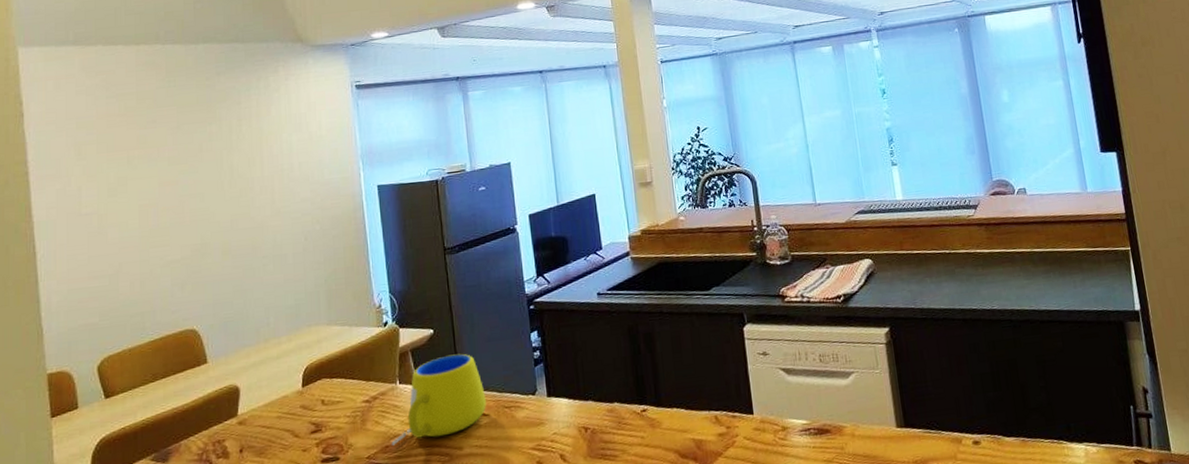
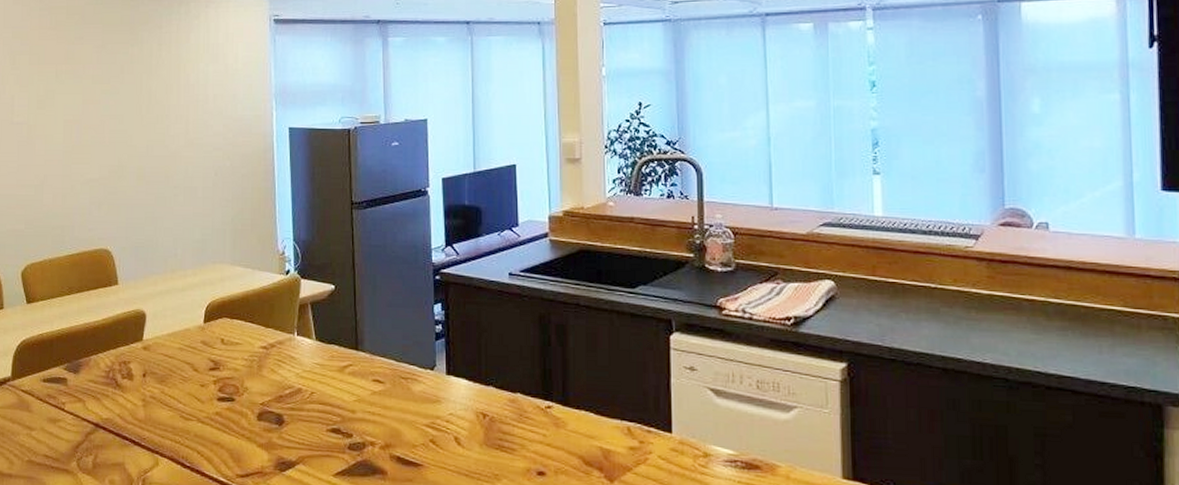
mug: present [391,353,486,446] -> none [285,314,382,396]

